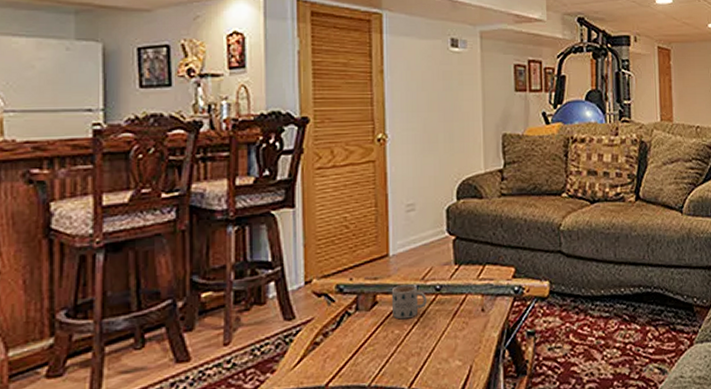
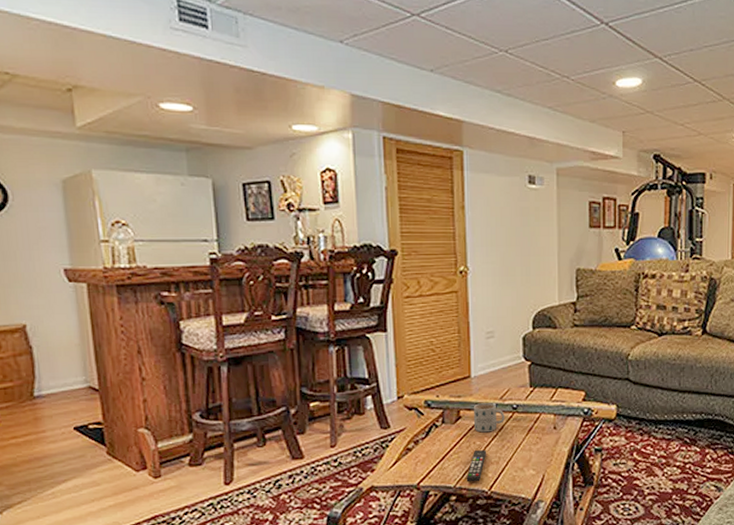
remote control: none [382,339,407,380] -> present [466,449,487,482]

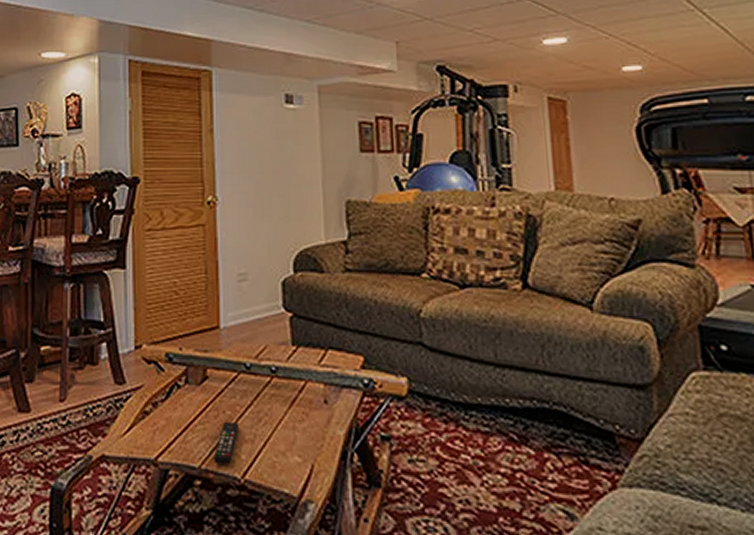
mug: present [473,403,505,433] -> none [222,361,261,400]

